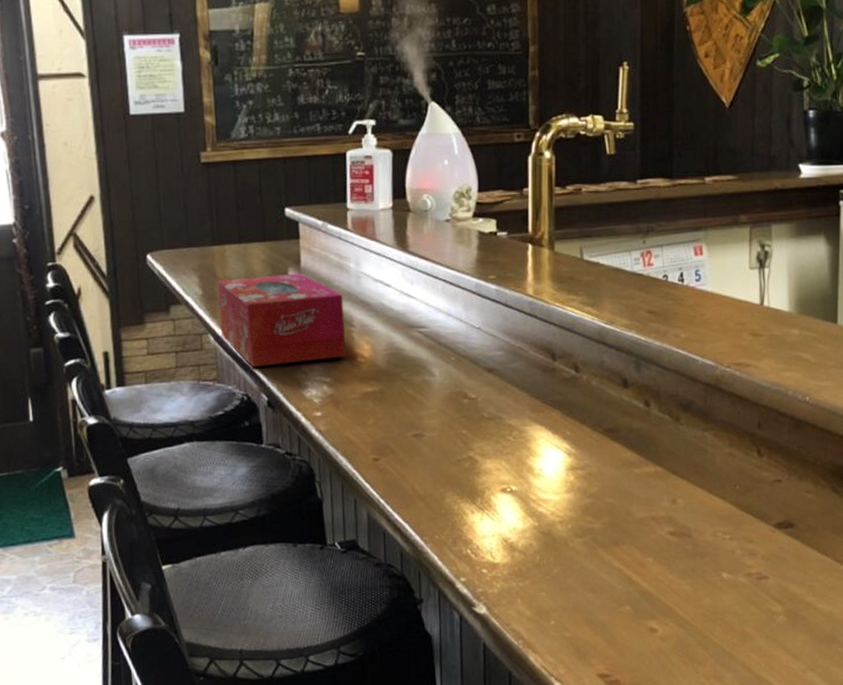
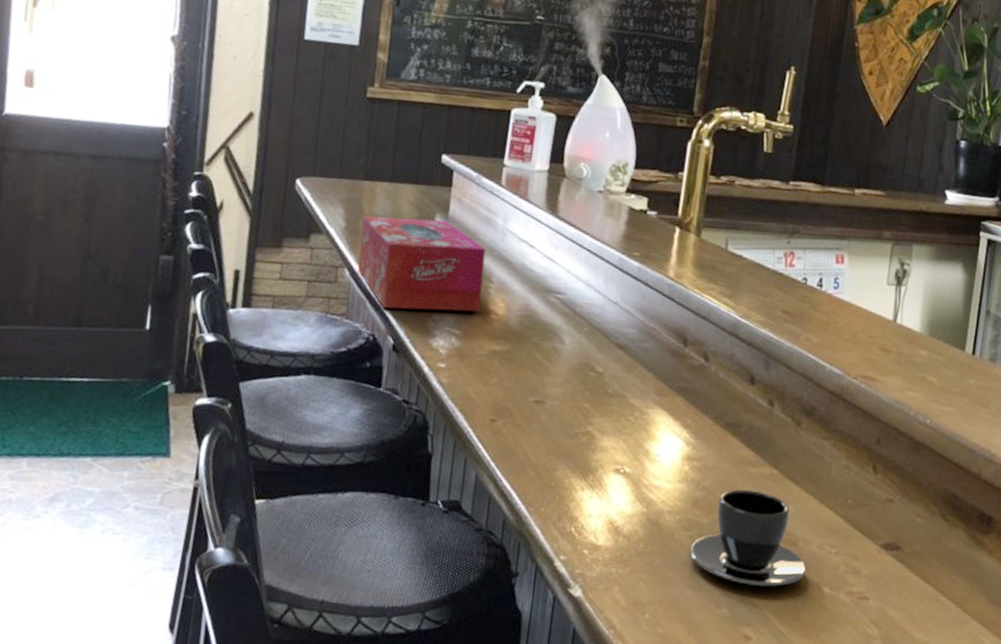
teacup: none [585,490,703,581] -> present [689,489,807,587]

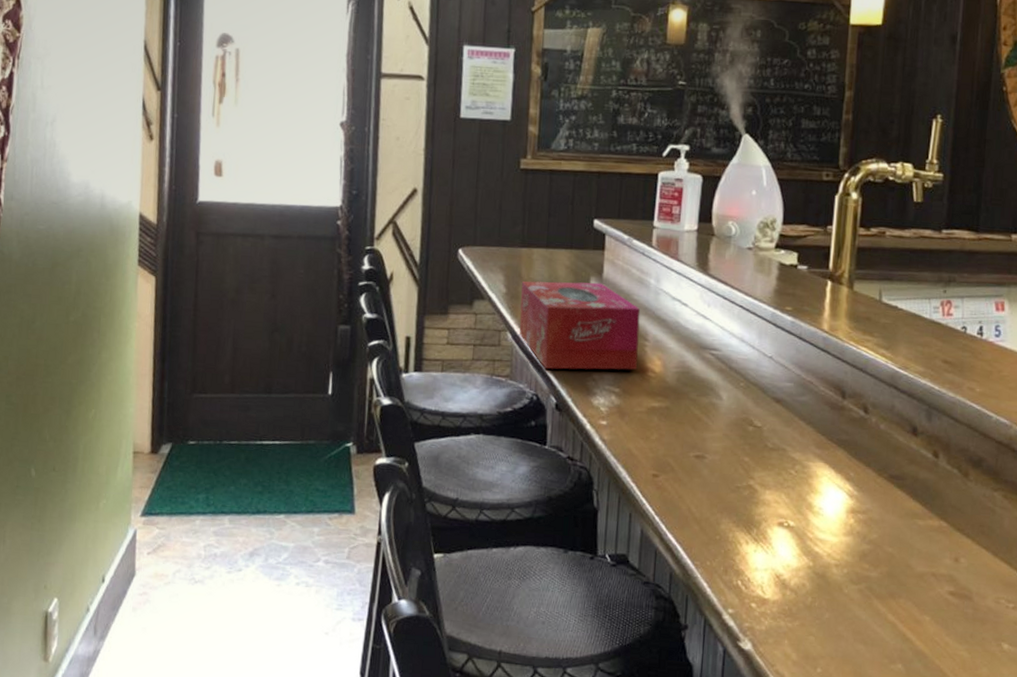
teacup: present [689,489,807,587] -> none [859,542,983,642]

